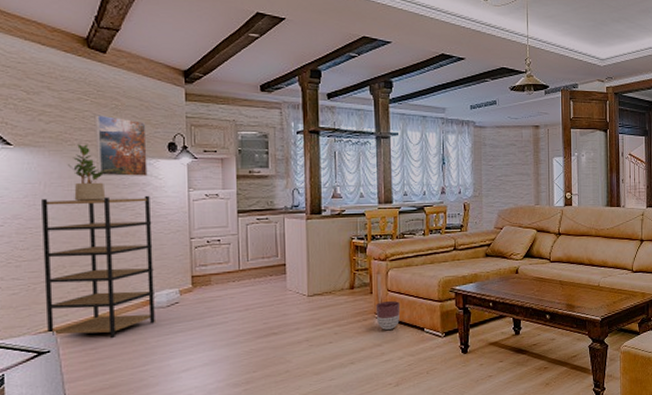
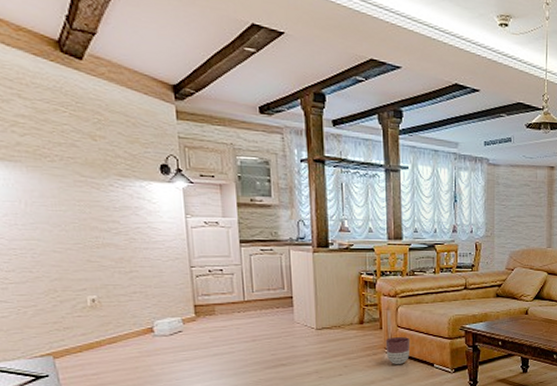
shelving unit: present [42,195,155,339] -> none [23,218,158,365]
potted plant: present [68,144,106,201] -> none [50,161,96,223]
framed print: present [94,115,148,176] -> none [74,129,140,199]

